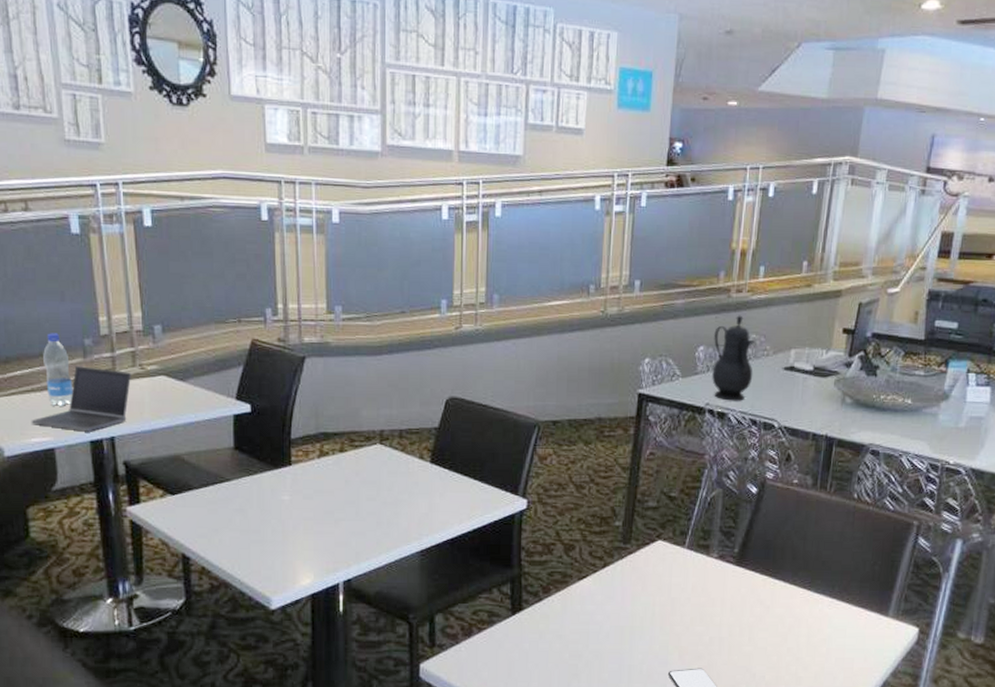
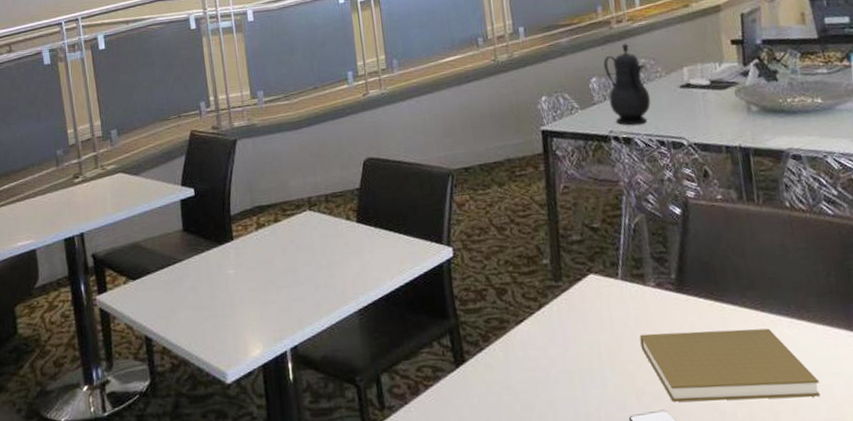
laptop computer: present [31,366,132,432] -> none [17,173,95,232]
bottle: present [43,333,74,407] -> none [25,148,50,212]
book: none [693,600,843,667] -> present [639,328,820,402]

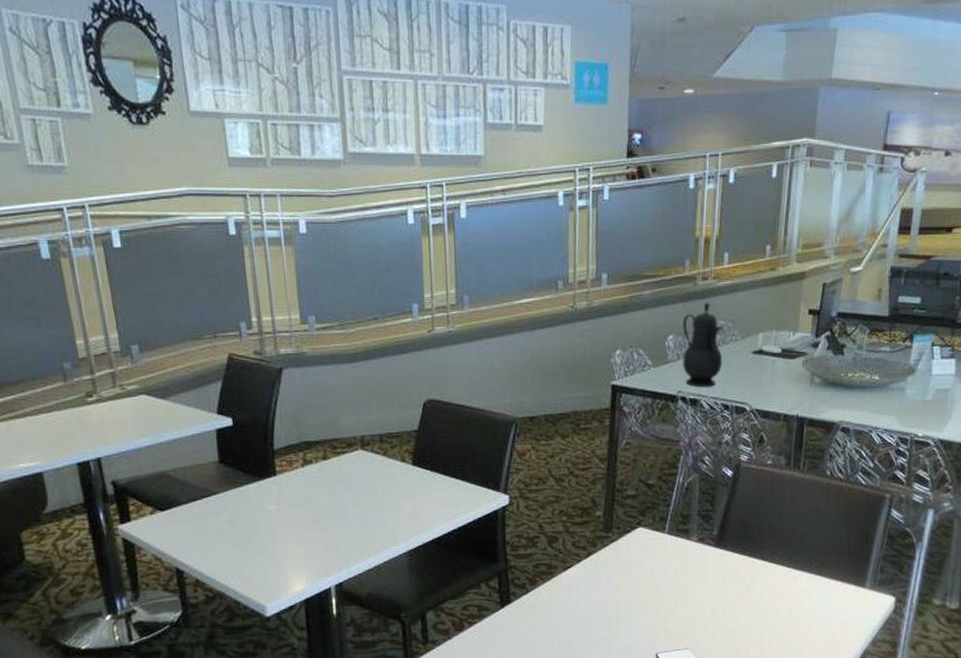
book: present [639,328,820,402] -> none [676,581,823,642]

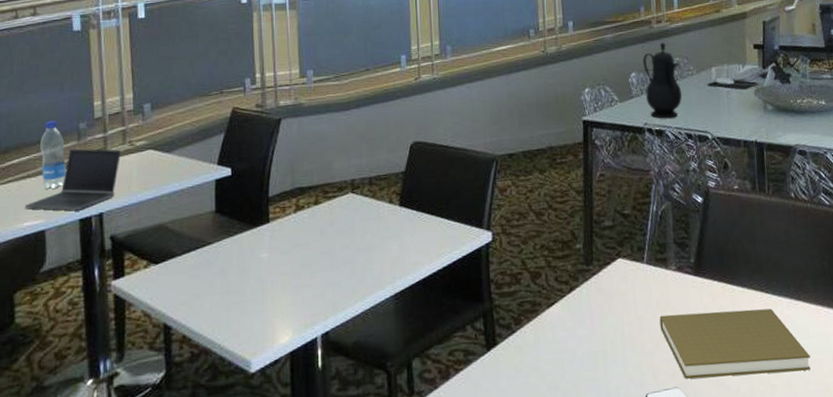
laptop computer: none [17,390,113,455] -> present [24,148,122,211]
bottle: none [23,359,57,432] -> present [40,120,67,190]
book: none [676,581,823,642] -> present [659,308,811,379]

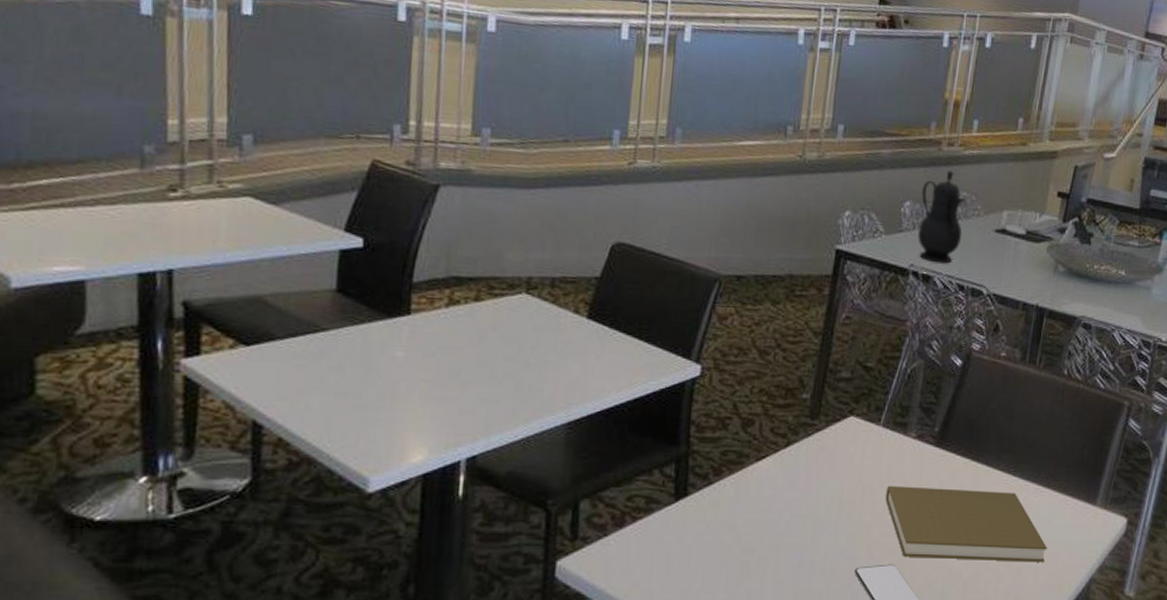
laptop computer: present [24,148,122,211] -> none [55,178,206,262]
bottle: present [40,120,67,190] -> none [82,134,122,229]

